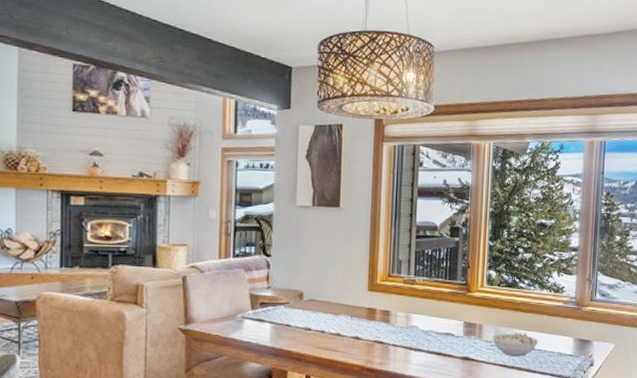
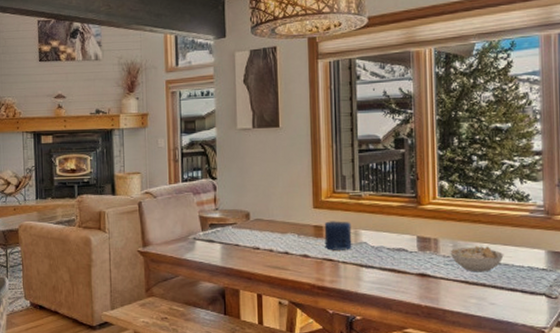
candle: none [377,304,404,333] -> present [324,221,352,250]

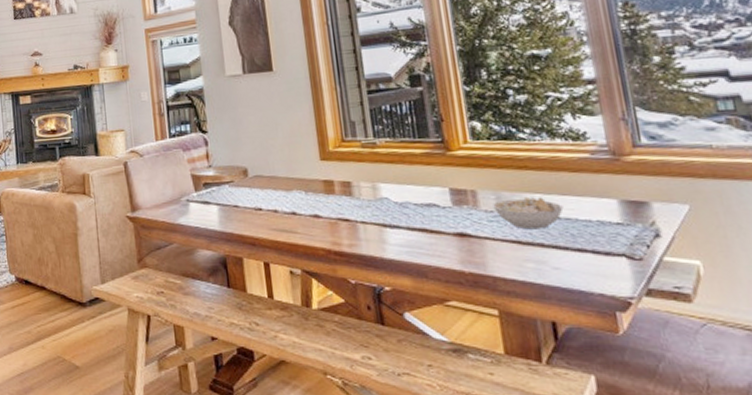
candle: present [324,221,352,250] -> none [335,174,371,209]

